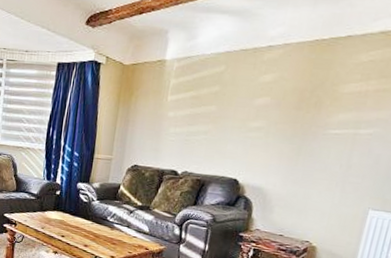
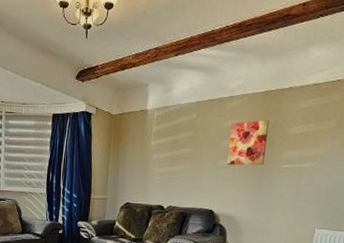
wall art: none [258,75,317,130] -> present [226,120,269,166]

